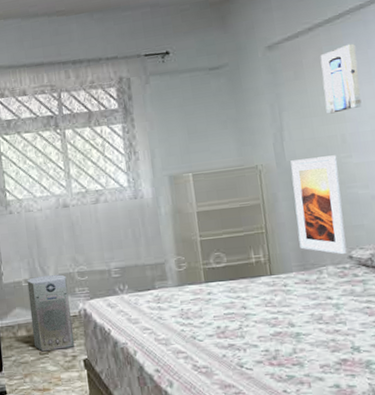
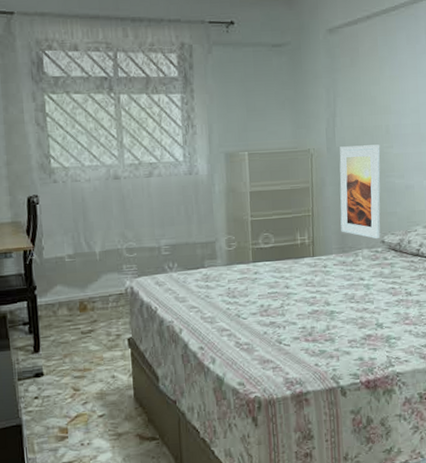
air purifier: present [27,274,75,352] -> none [70,250,120,331]
wall art: present [320,43,362,114] -> none [374,37,406,104]

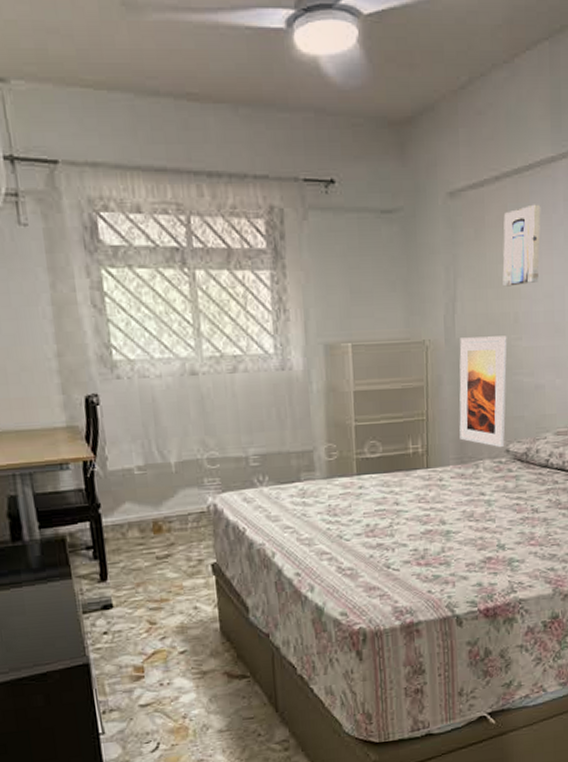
wall art: none [374,37,406,104] -> present [502,204,541,287]

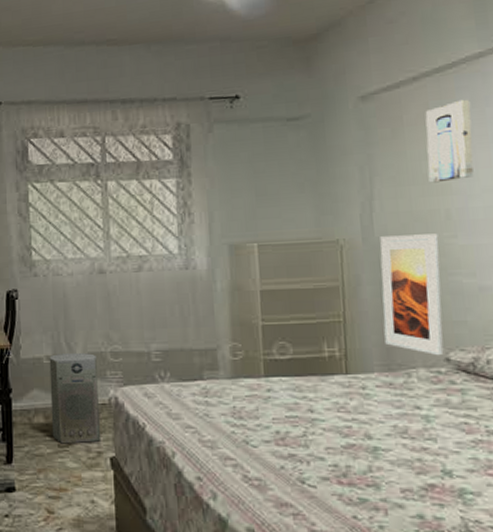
air purifier: none [140,460,202,556] -> present [49,352,101,444]

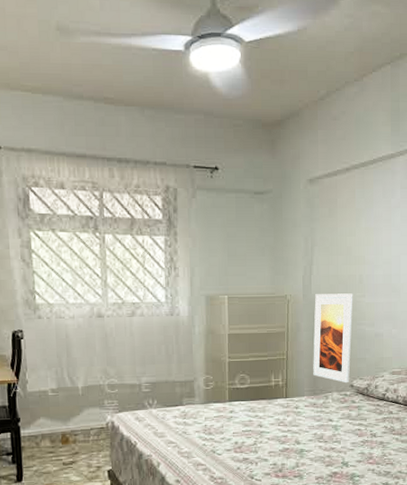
air purifier: present [49,352,101,444] -> none [54,385,100,462]
wall art: present [425,99,474,183] -> none [350,190,382,255]

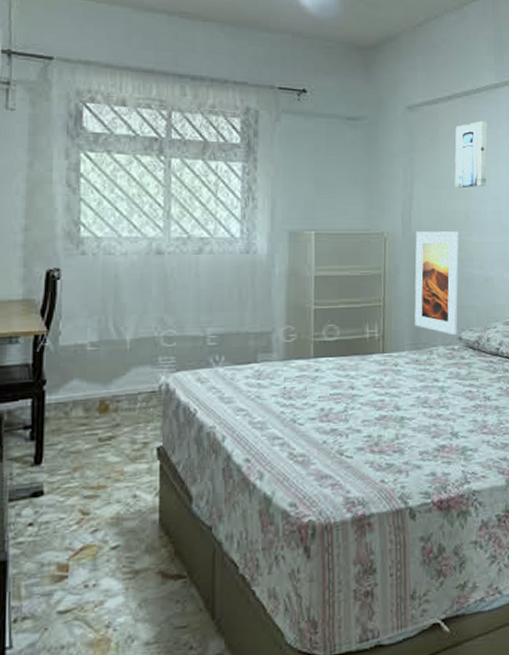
wall art: none [350,190,382,255] -> present [454,120,488,188]

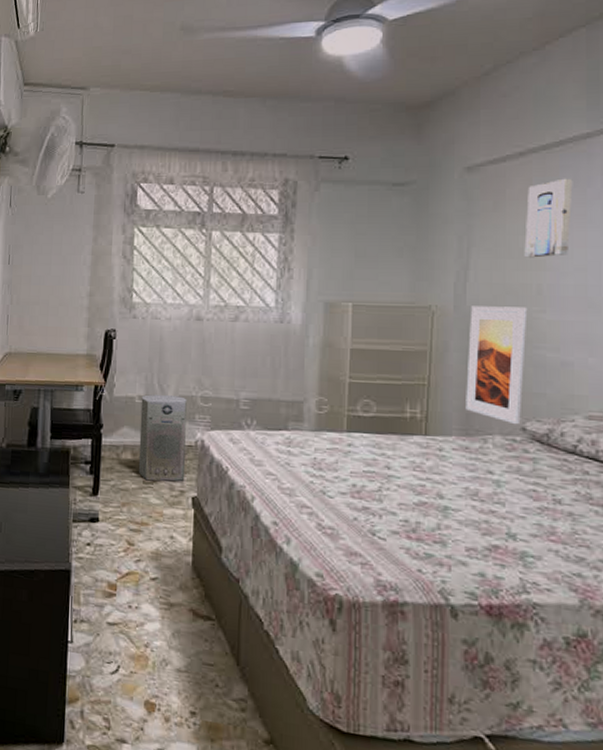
air purifier: none [92,337,149,438] -> present [138,394,187,482]

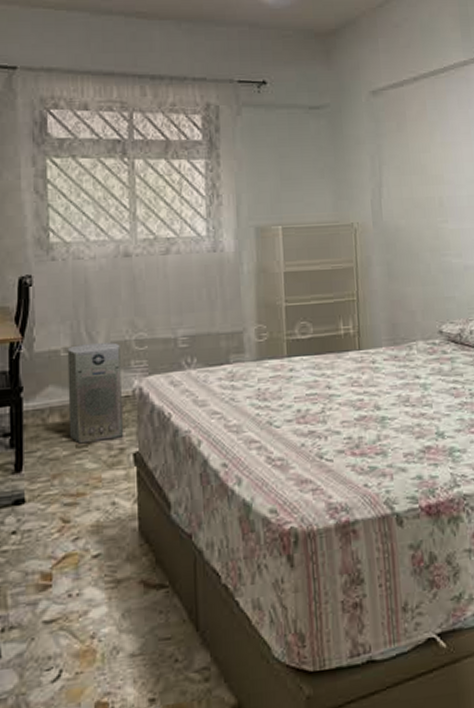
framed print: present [466,306,528,425] -> none [387,218,438,329]
wall art: present [524,178,573,258] -> none [423,100,460,174]

